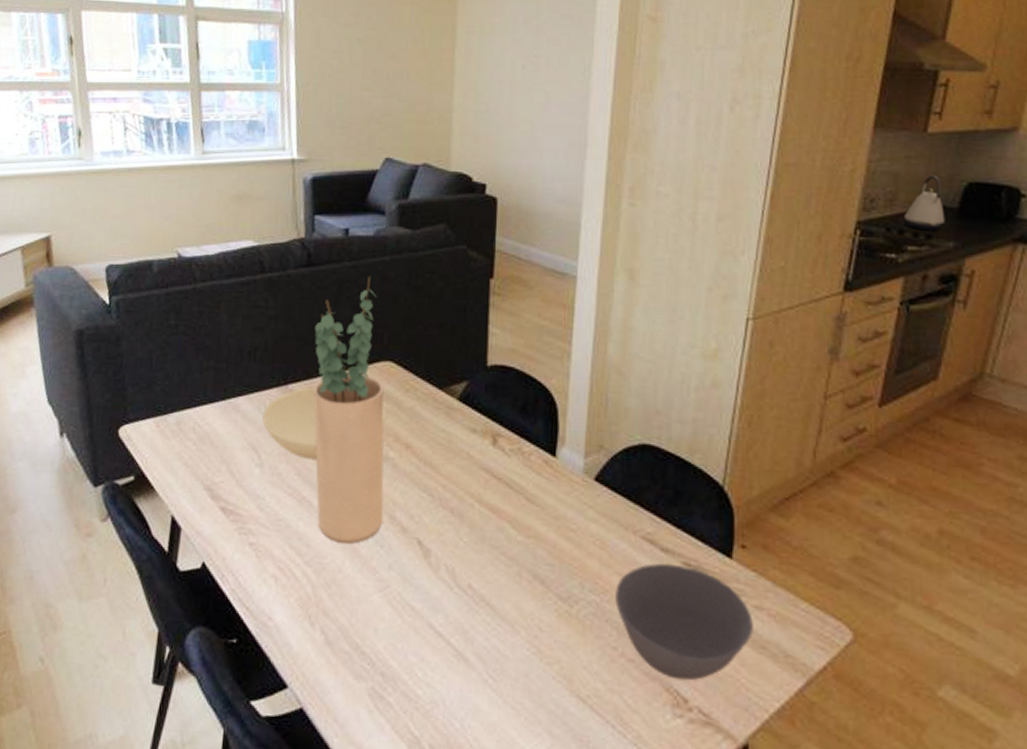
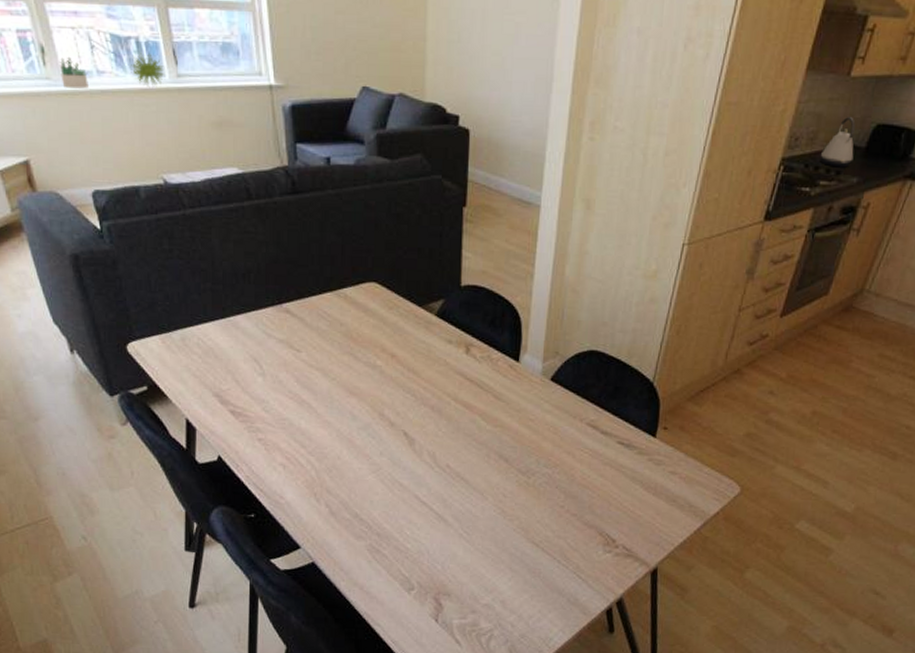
succulent plant: none [92,138,118,167] -> present [59,56,88,89]
plant: none [158,133,192,165] -> present [129,53,165,88]
bowl: present [262,387,386,460] -> none [261,306,372,369]
vase: present [313,277,384,544] -> none [303,204,374,436]
bowl: present [615,563,753,681] -> none [564,442,668,527]

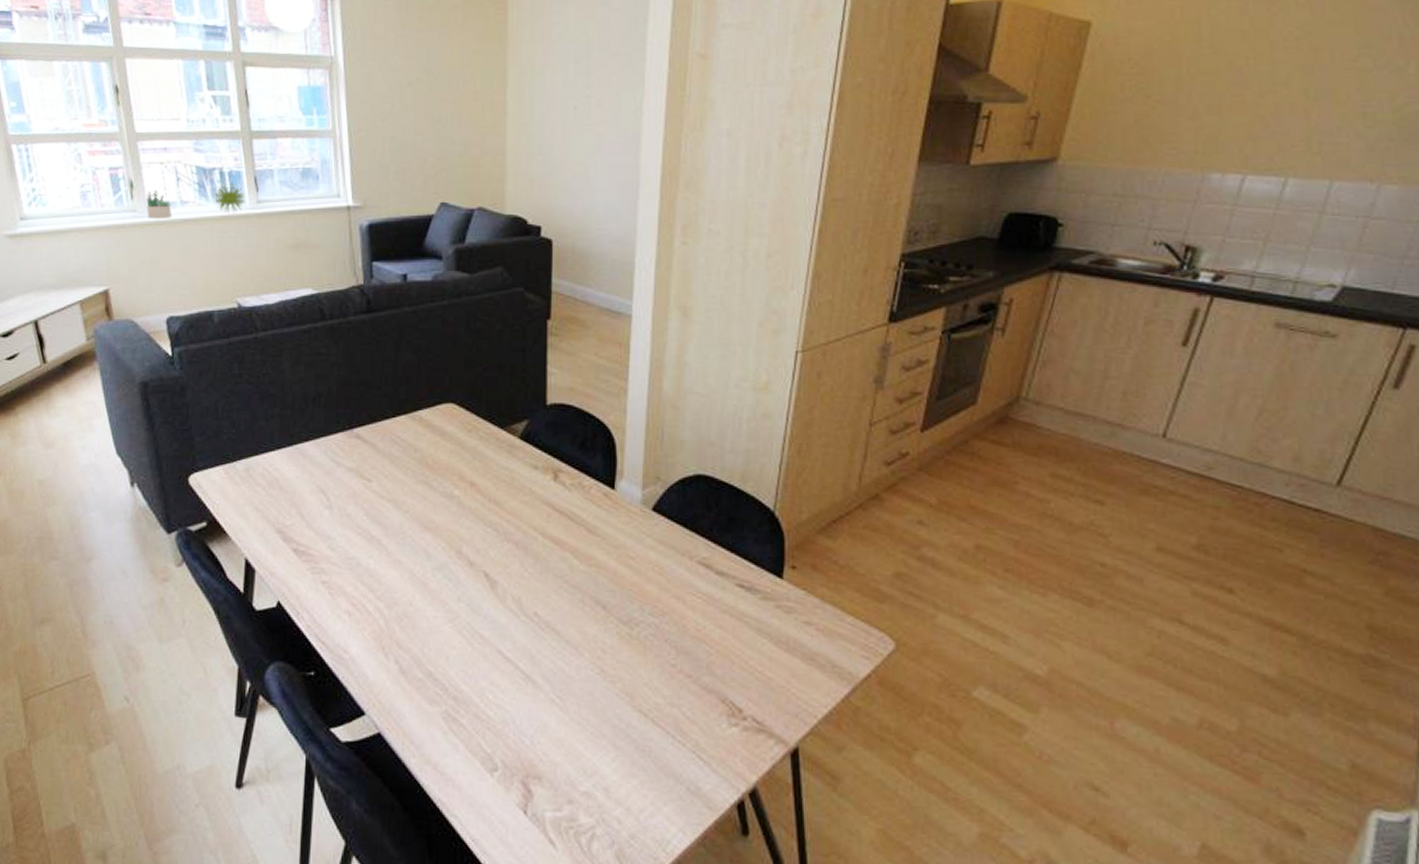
kettle: present [821,117,856,168] -> none [947,207,986,261]

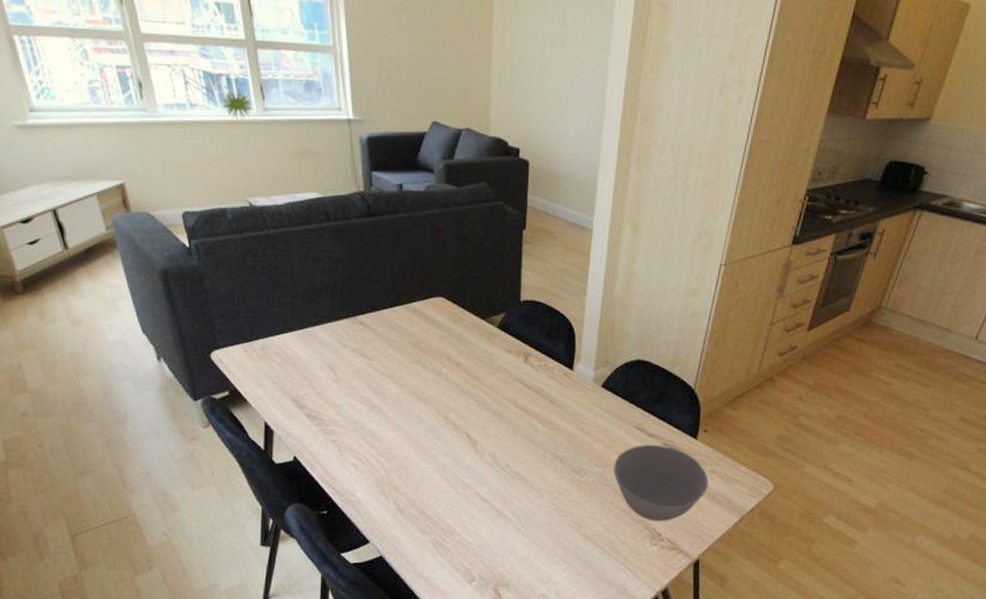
succulent plant: present [145,189,172,219] -> none [155,90,182,120]
bowl: none [674,585,803,693] -> present [613,444,709,522]

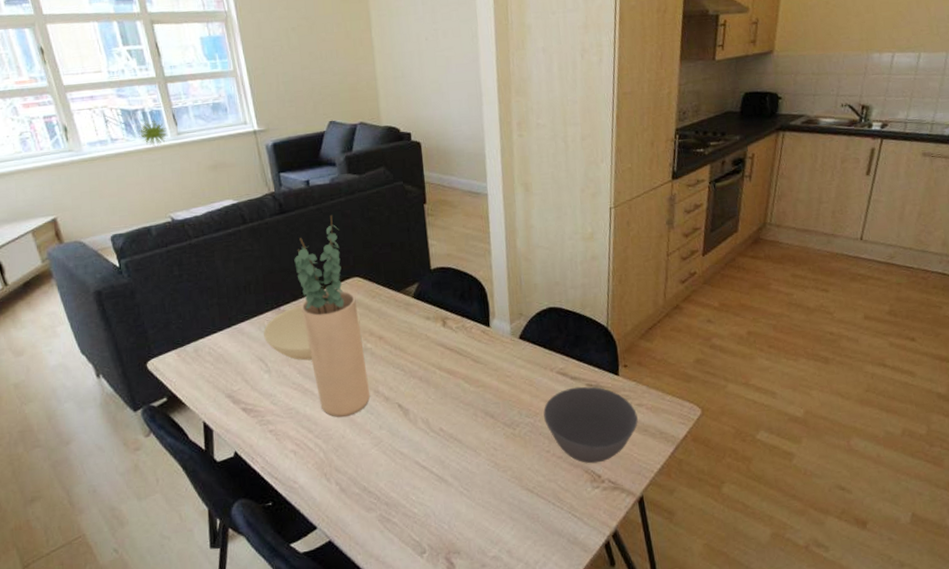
bowl: none [336,318,439,376] -> present [263,306,360,361]
vase: none [376,227,440,438] -> present [294,215,371,417]

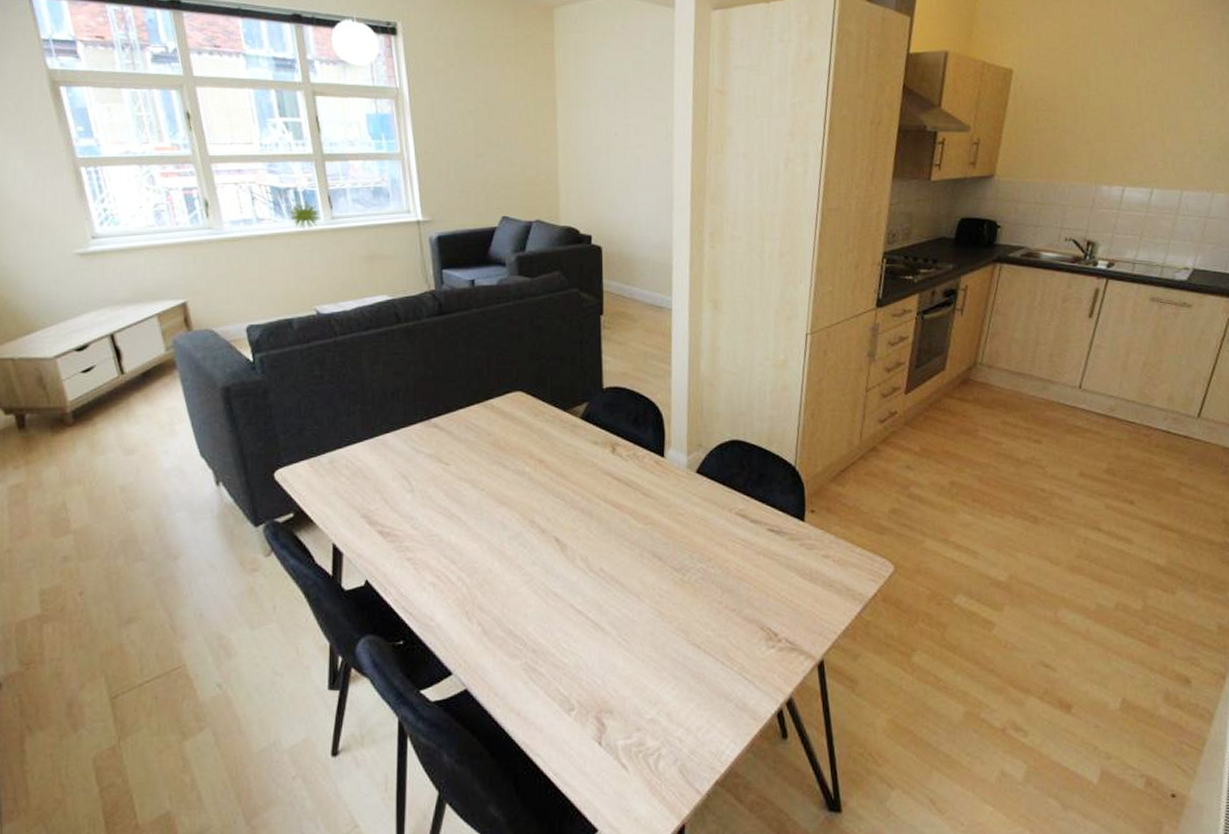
bowl: present [263,306,360,361] -> none [410,419,520,482]
vase: present [294,215,371,417] -> none [451,321,525,548]
bowl: present [543,386,638,464] -> none [718,531,823,620]

